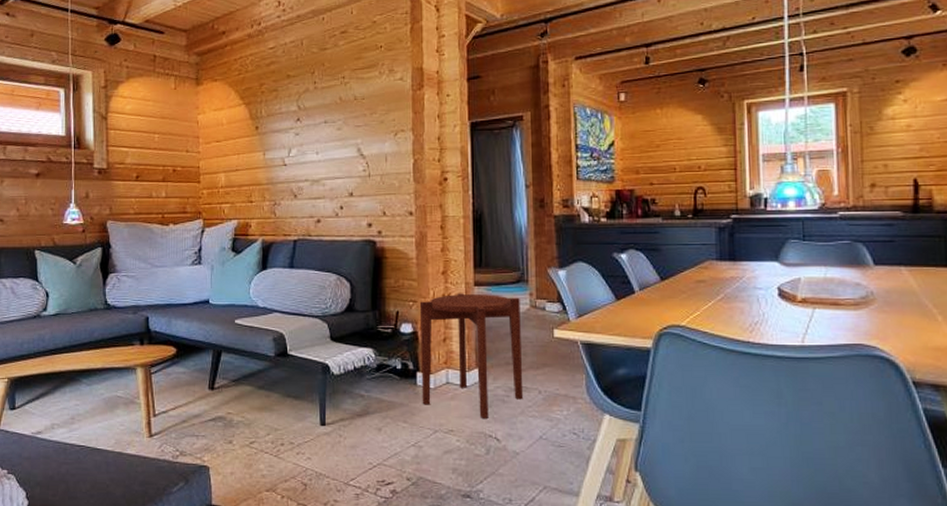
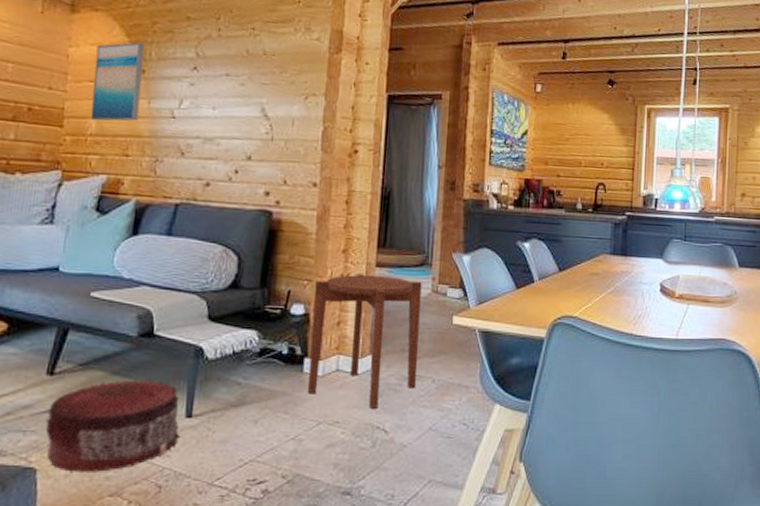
pouf: none [212,392,318,471] -> present [45,379,181,472]
wall art: none [219,103,257,175] -> present [90,42,145,122]

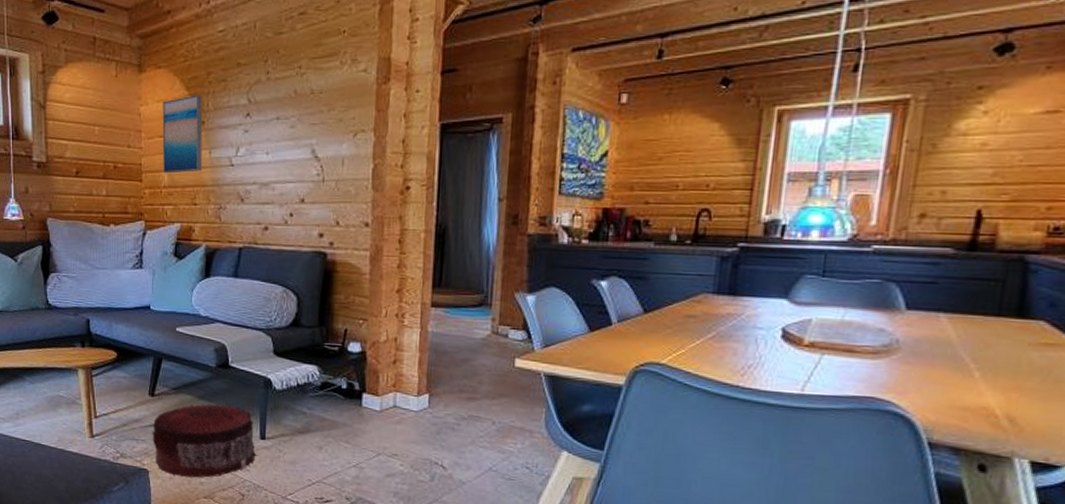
side table: present [307,274,422,409] -> none [366,314,481,445]

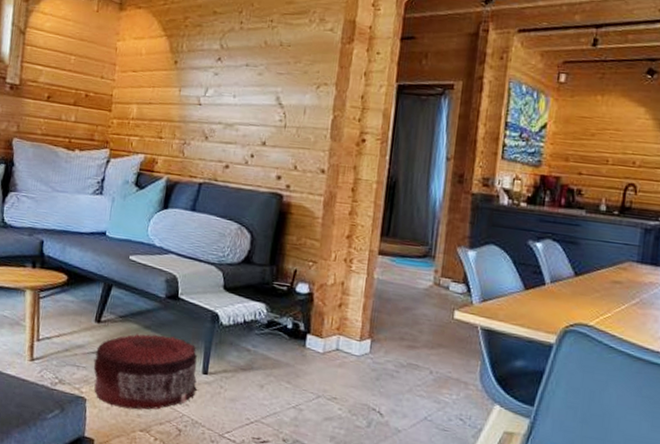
wall art: present [162,95,203,174] -> none [132,36,178,107]

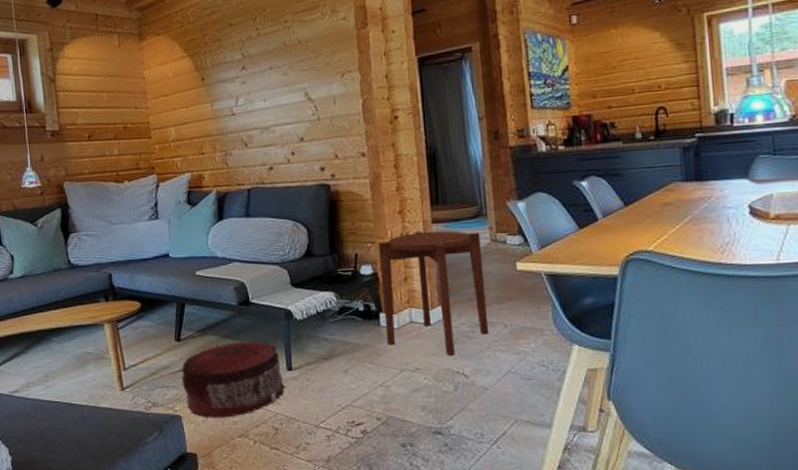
side table: none [308,260,424,391] -> present [377,231,489,355]

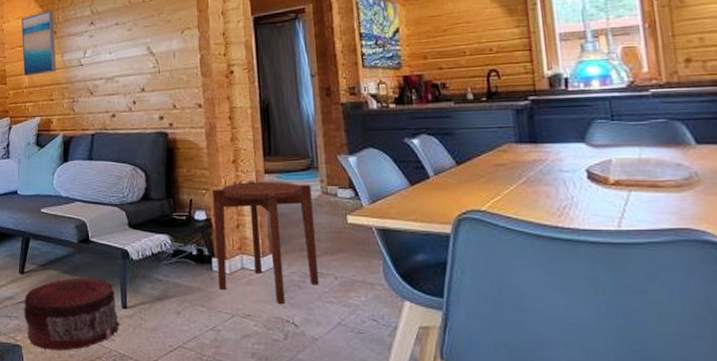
wall art: none [164,54,206,129] -> present [21,10,56,76]

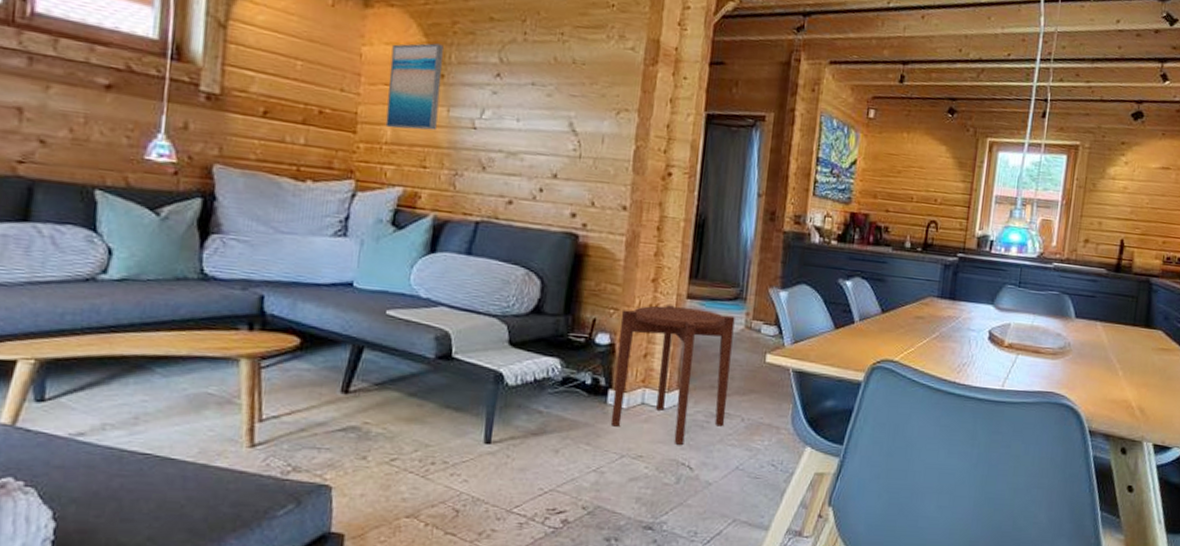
pouf: present [23,277,121,351] -> none [340,402,479,493]

